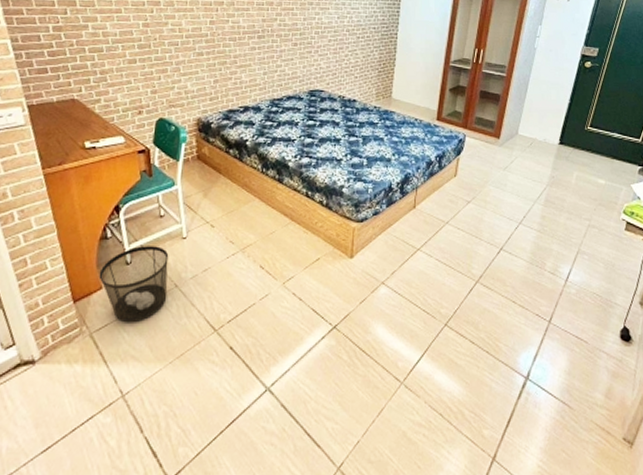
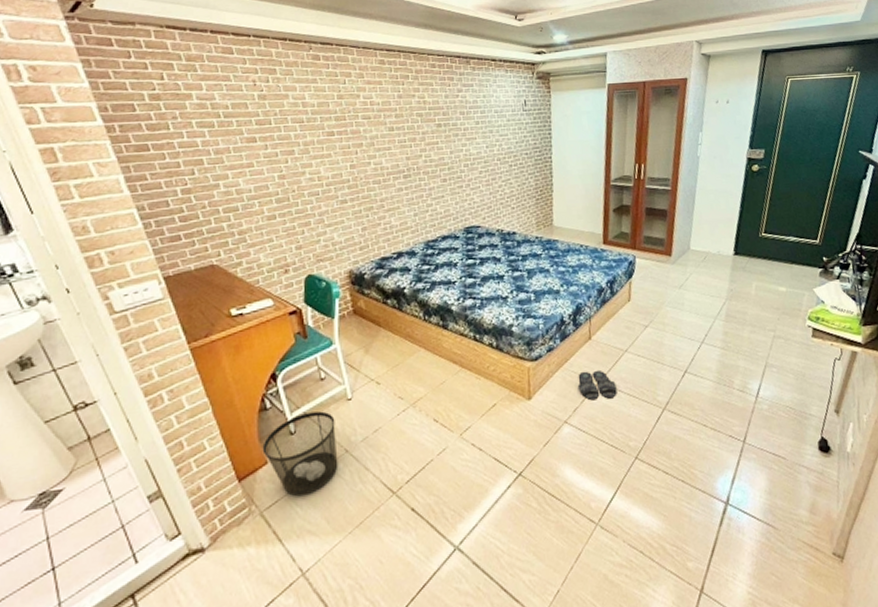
slippers: none [398,237,434,266] -> present [577,371,617,401]

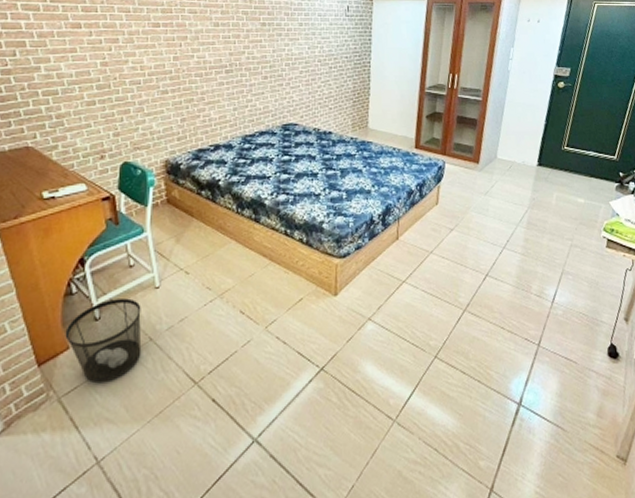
slippers: present [577,371,617,401] -> none [383,270,421,299]

